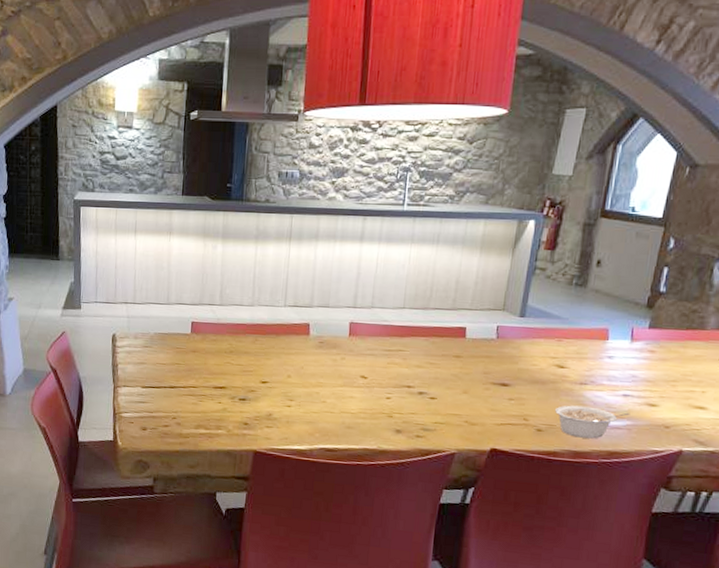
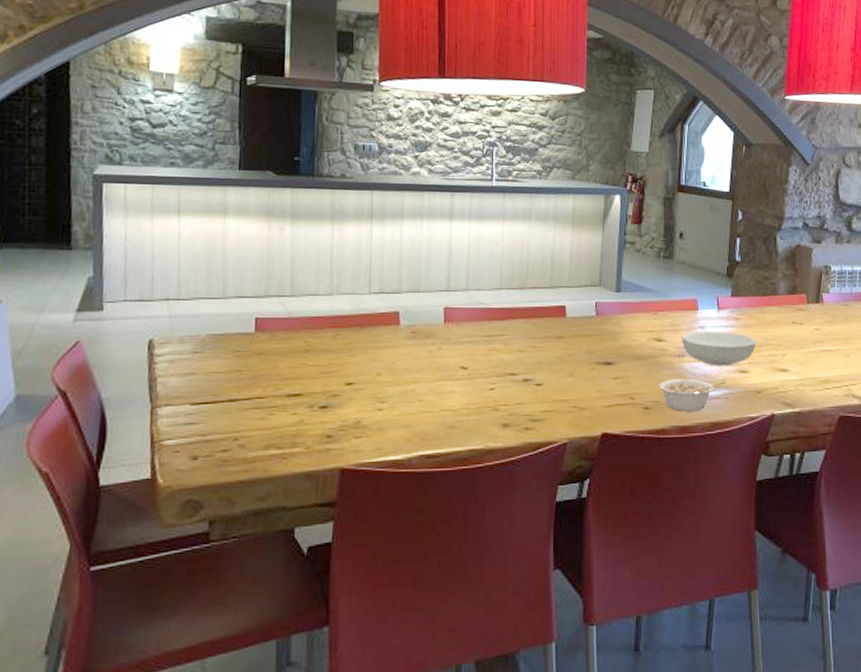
serving bowl: none [586,360,673,398] -> present [682,331,757,366]

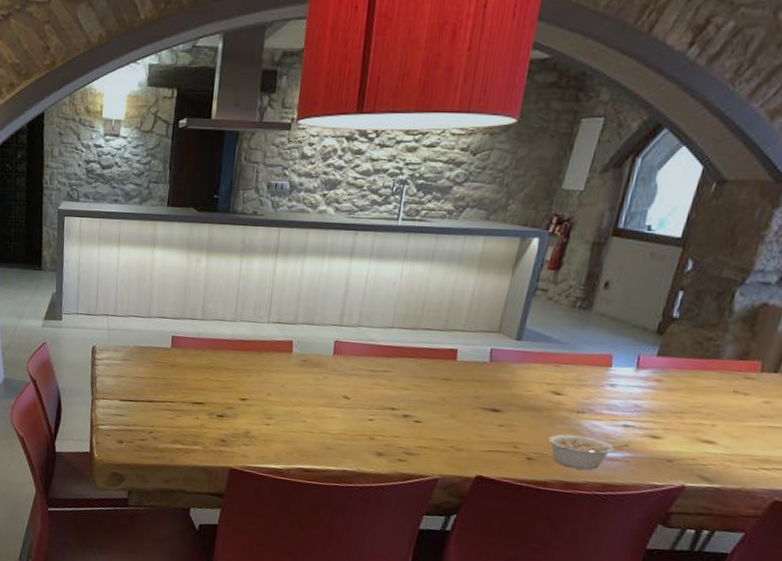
serving bowl: present [682,331,757,366] -> none [584,388,680,429]

